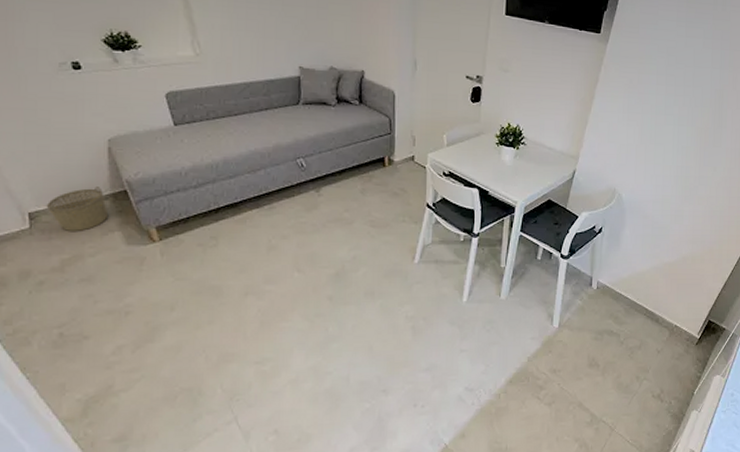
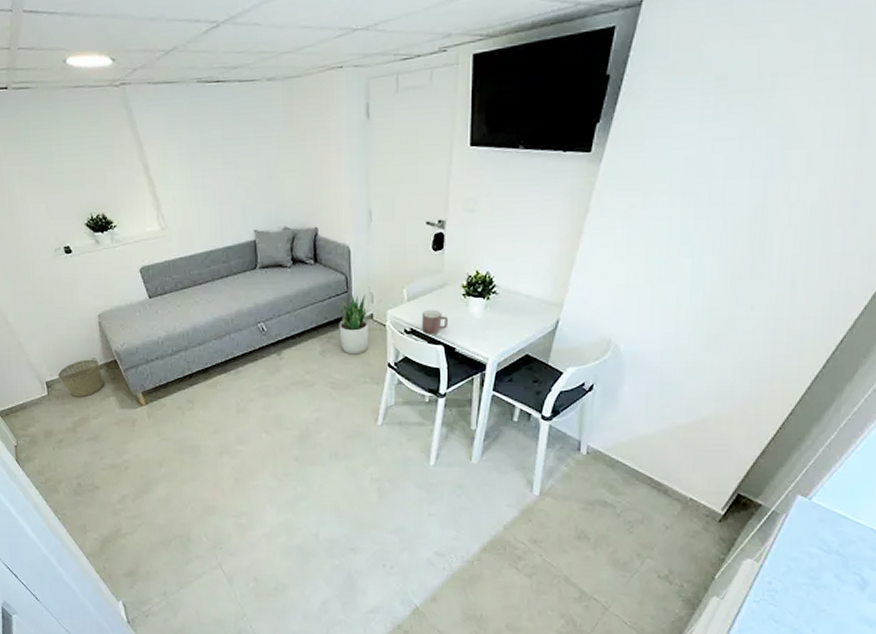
planter: none [380,136,410,194] -> present [339,294,369,355]
mug: none [459,155,482,179] -> present [421,309,448,335]

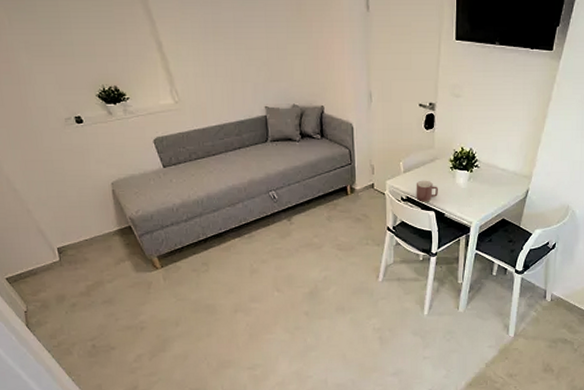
basket: present [57,358,105,398] -> none [69,224,119,263]
planter: present [339,294,369,355] -> none [344,166,370,220]

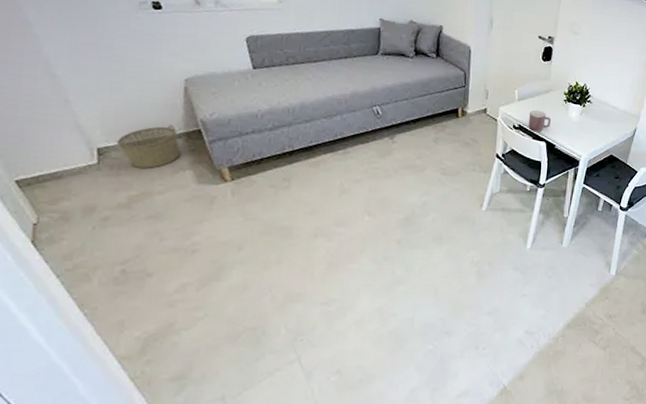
basket: none [69,224,119,263] -> present [116,125,181,170]

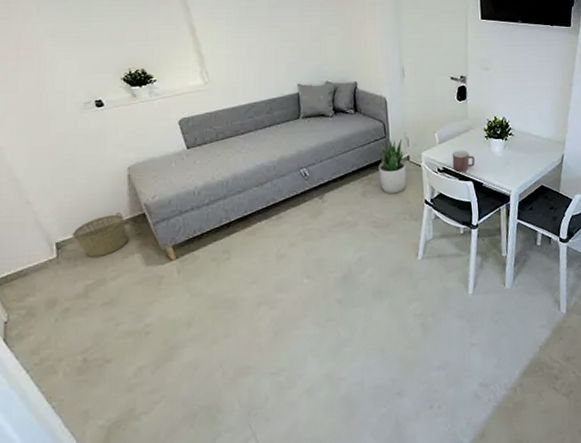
planter: none [453,90,483,144] -> present [378,138,407,194]

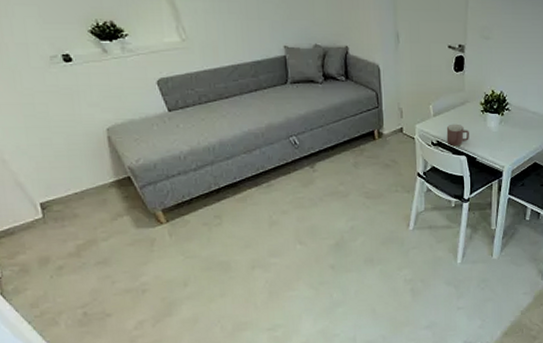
basket: present [72,212,129,258] -> none [55,175,116,219]
planter: present [378,138,407,194] -> none [371,109,399,166]

